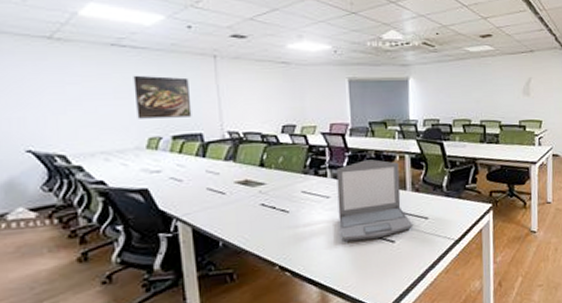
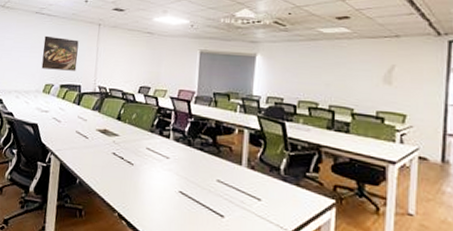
laptop: present [336,159,414,241] -> none [174,128,245,210]

